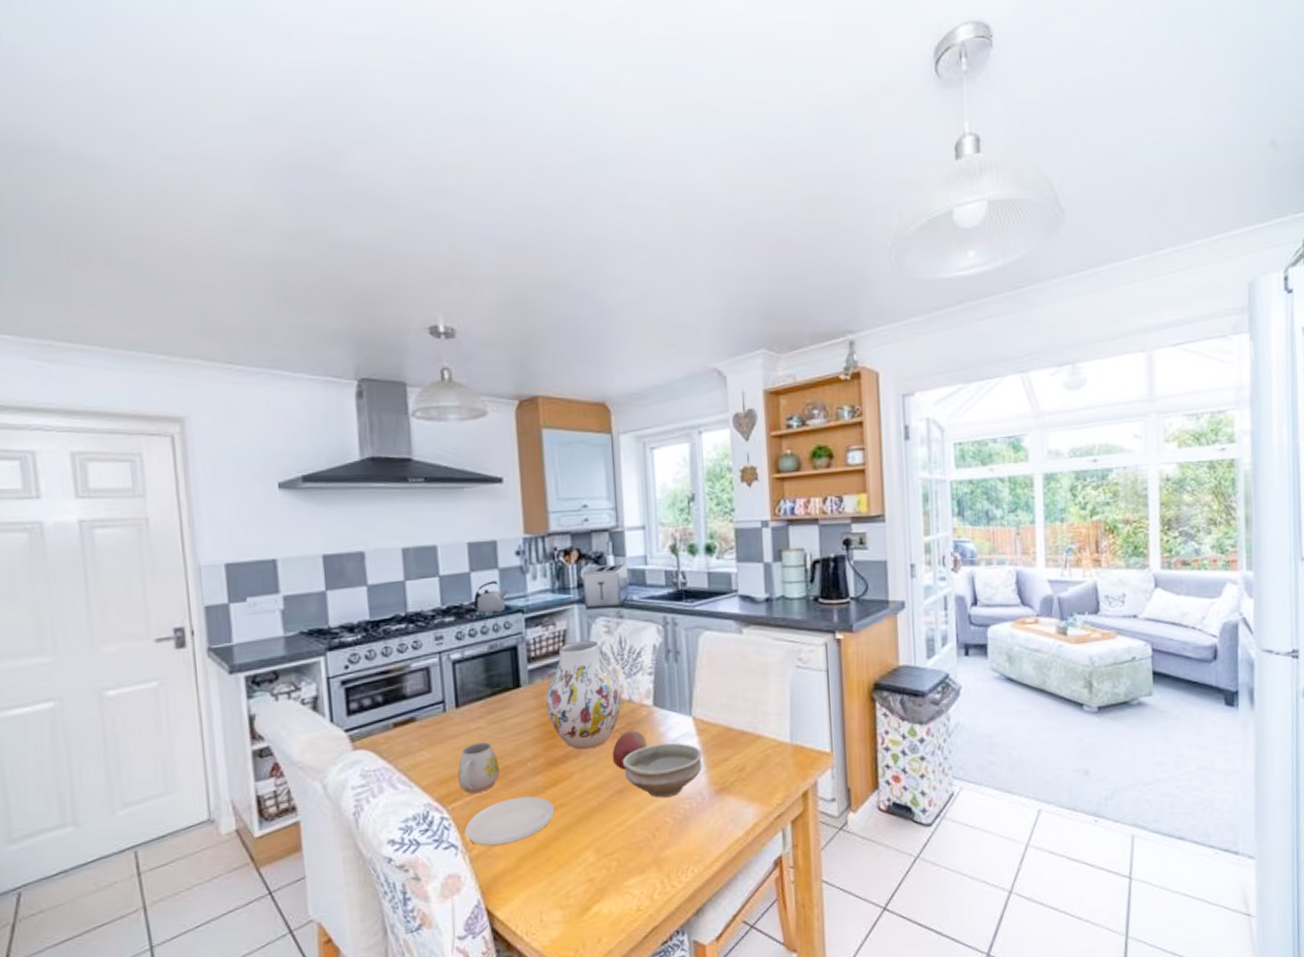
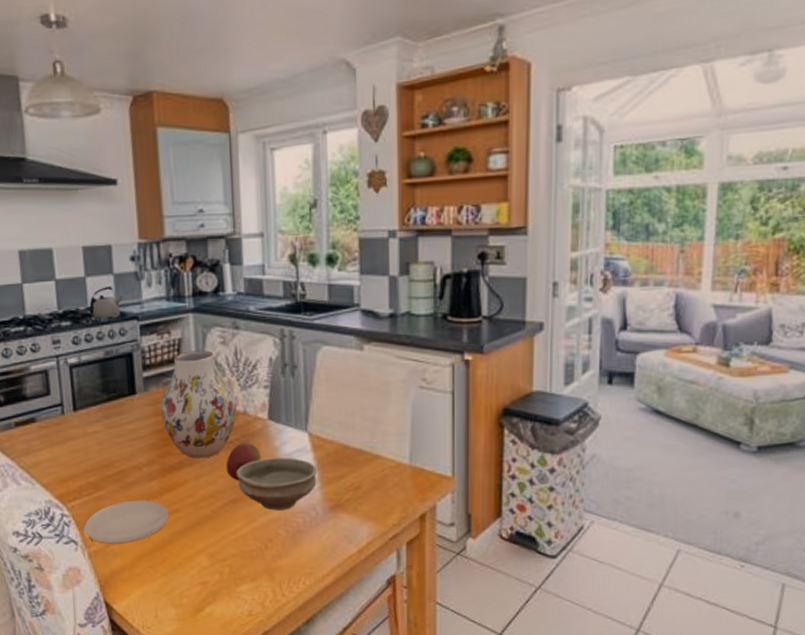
mug: present [458,742,499,794] -> none [76,446,116,494]
toaster: present [582,564,629,611] -> none [198,273,246,320]

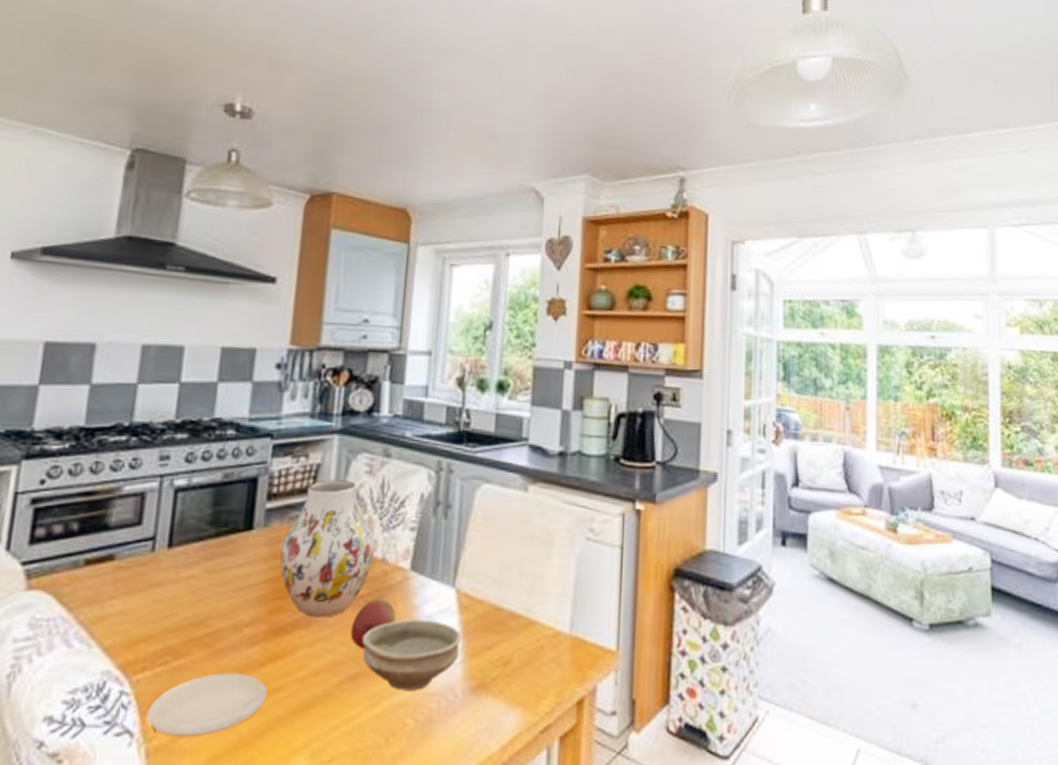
kettle: present [89,286,124,319] -> none [214,395,261,434]

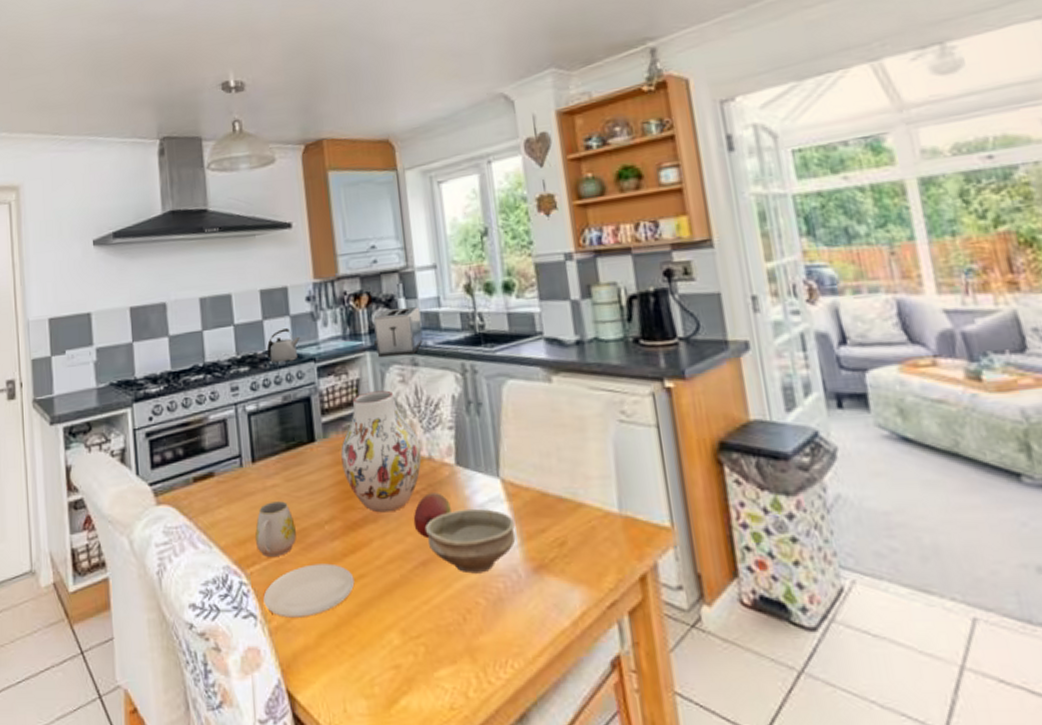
mug: none [151,596,208,663] -> present [255,501,296,558]
kettle: none [214,395,261,434] -> present [266,328,301,363]
toaster: none [346,392,405,445] -> present [373,307,423,358]

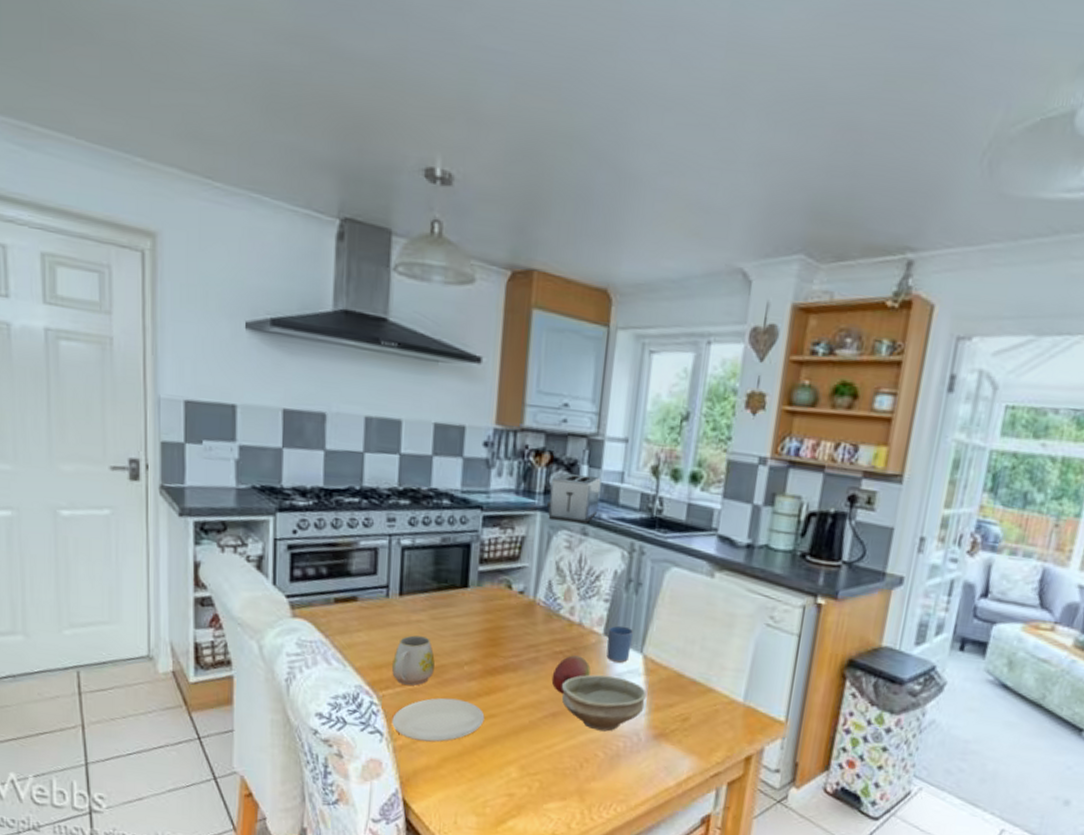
kettle: present [266,328,301,363] -> none [431,469,471,505]
vase: present [340,390,422,513] -> none [491,551,574,665]
mug: none [459,451,488,492] -> present [606,625,634,663]

